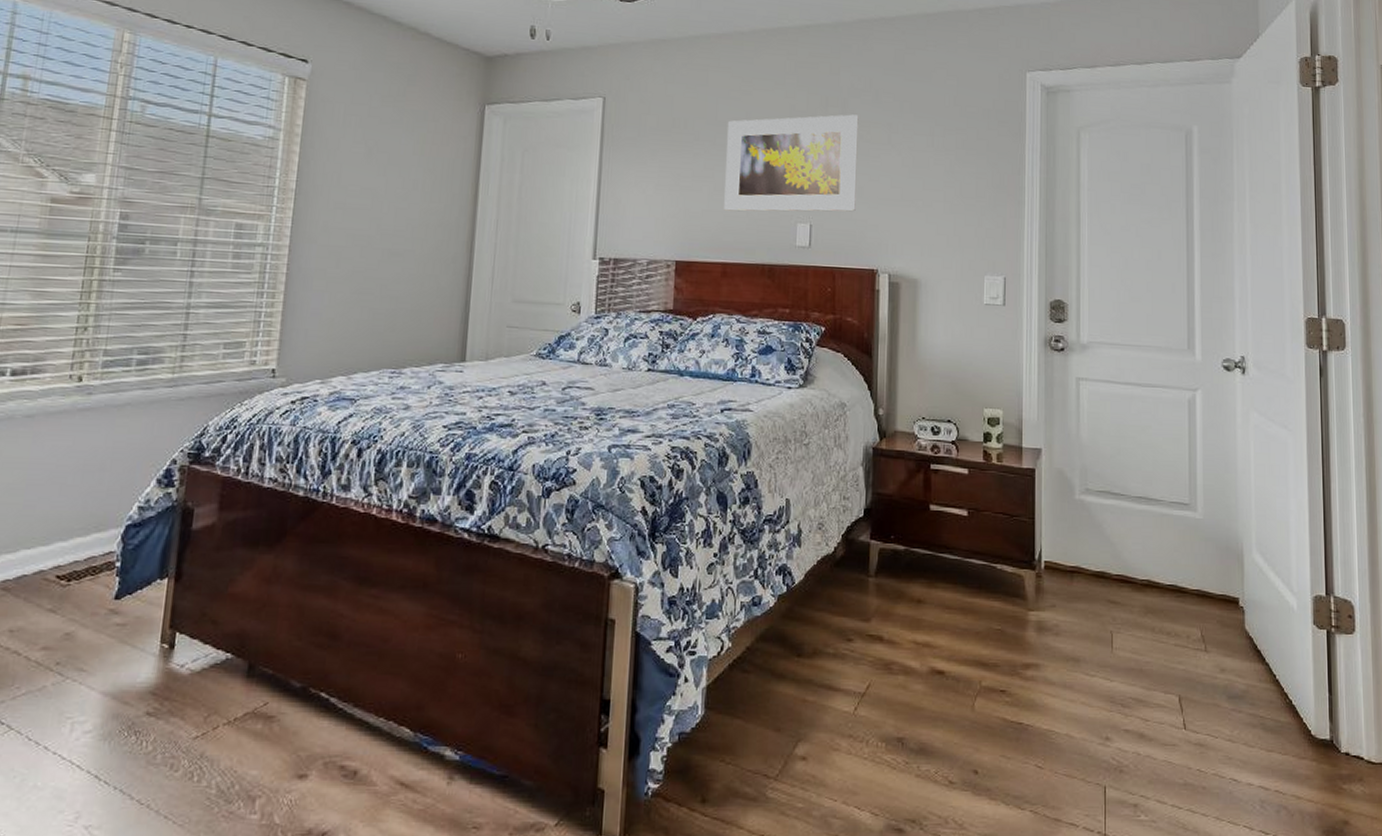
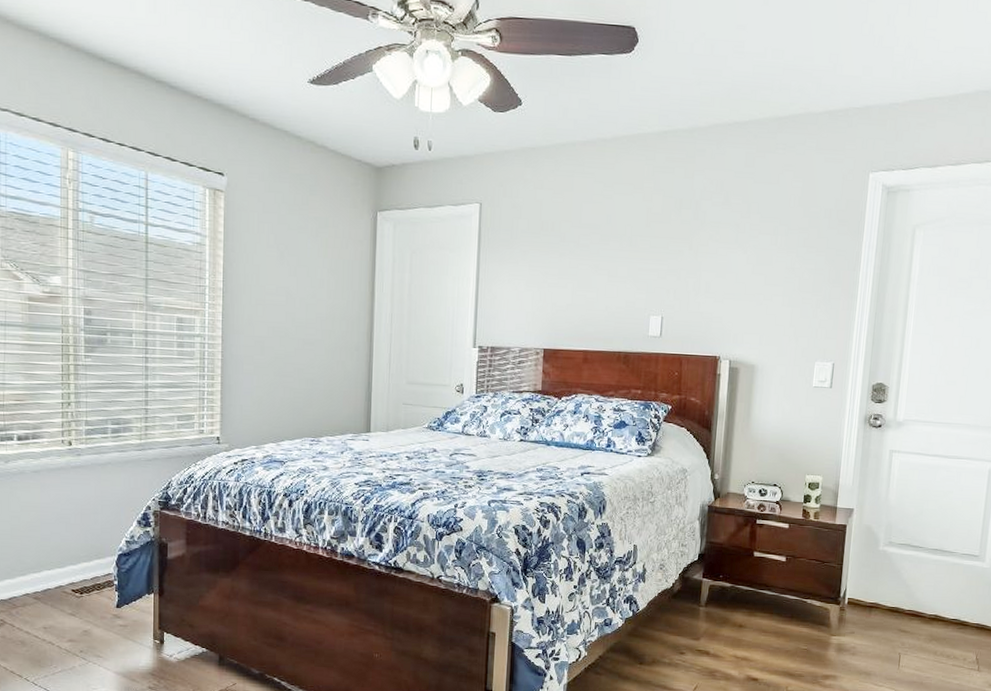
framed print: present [724,114,859,212] -> none [586,216,710,306]

